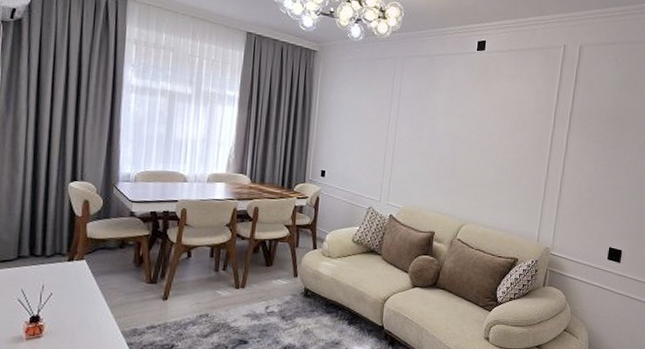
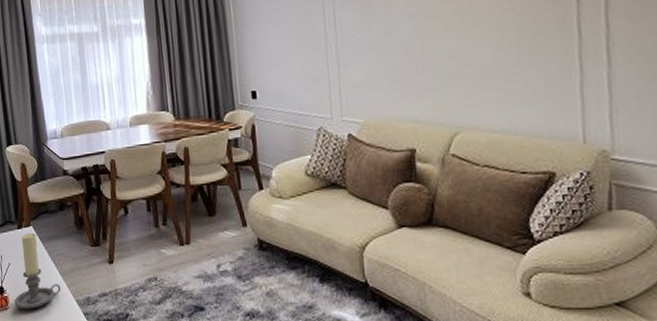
candle holder: none [50,266,107,338] -> present [14,233,61,309]

